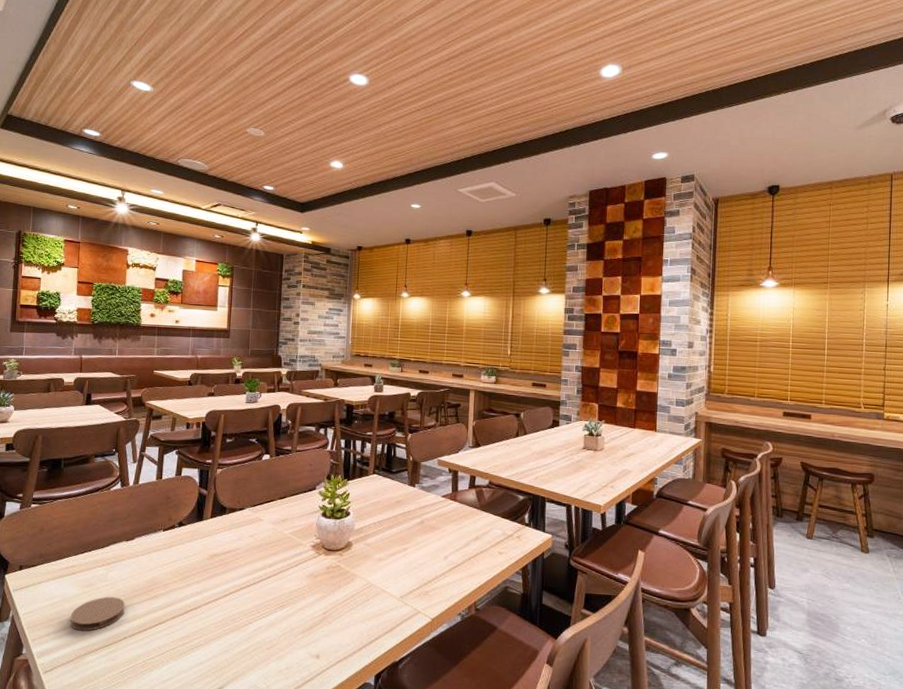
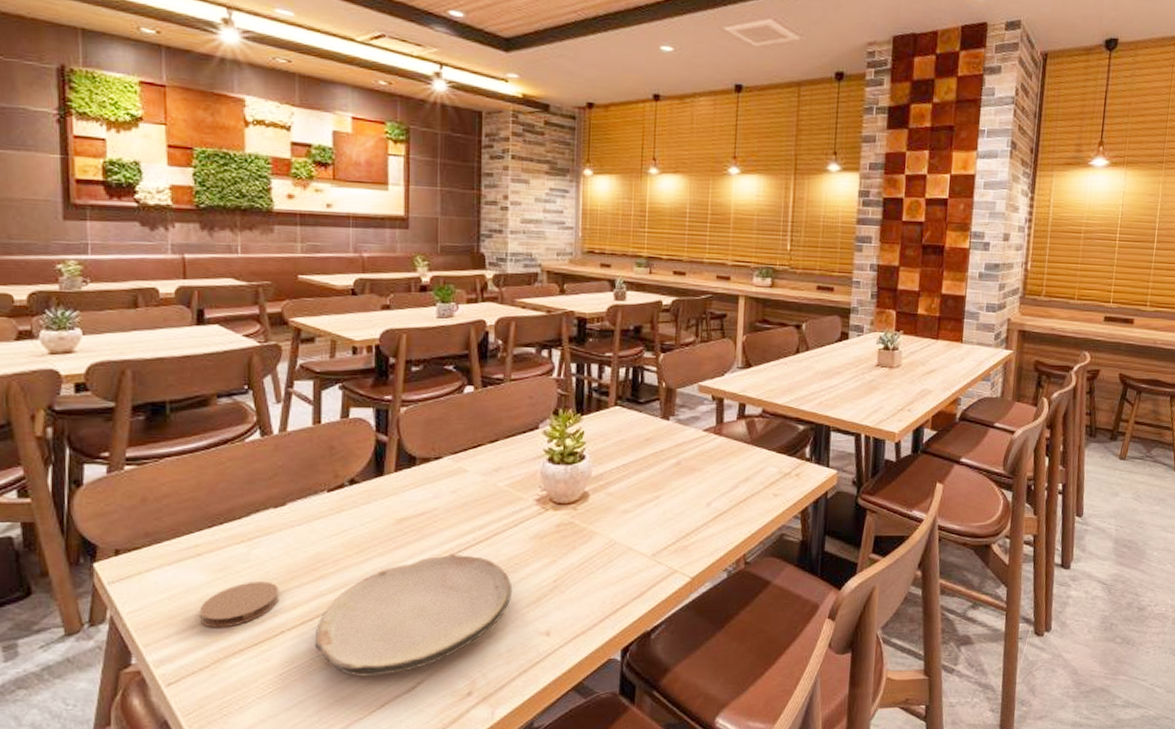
plate: none [146,585,292,680] -> present [314,553,513,677]

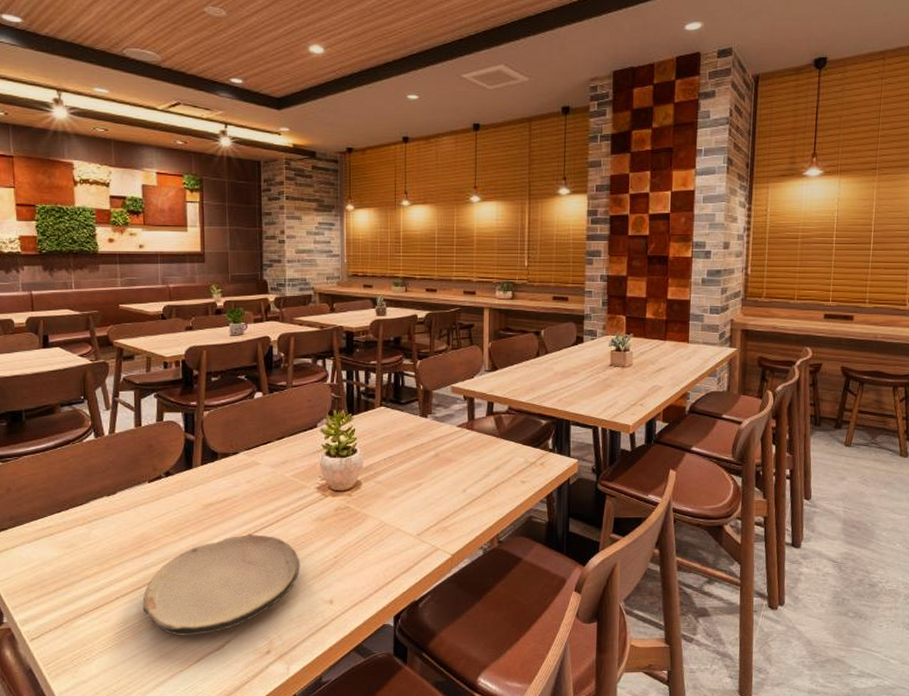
coaster: present [199,582,279,628] -> none [52,556,114,594]

